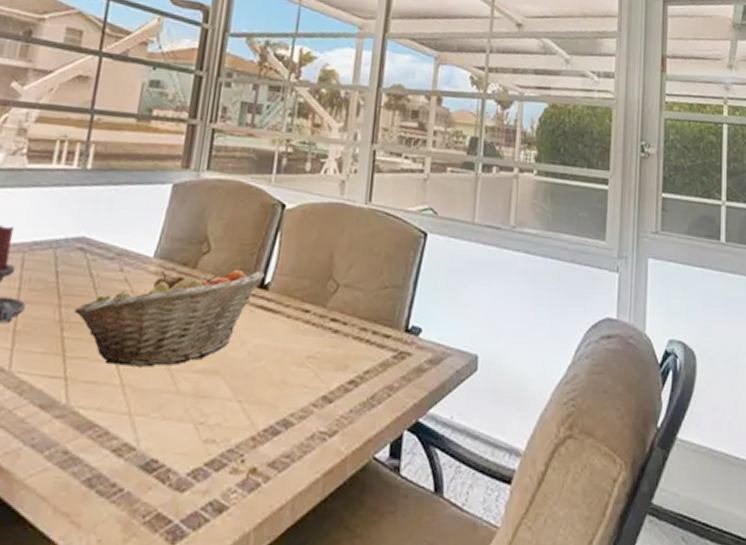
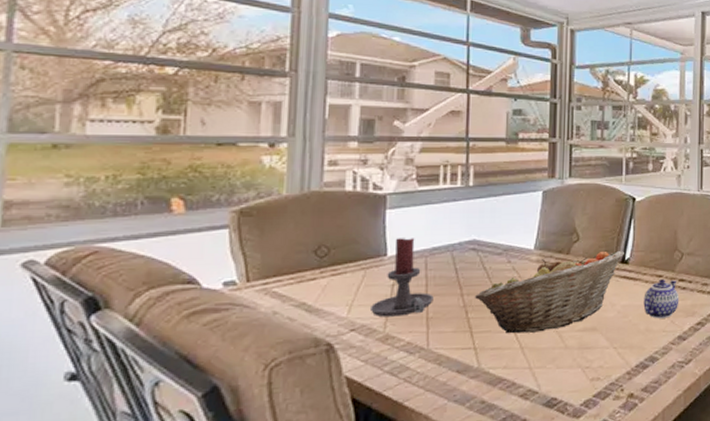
teapot: none [281,314,329,369] -> present [643,278,679,319]

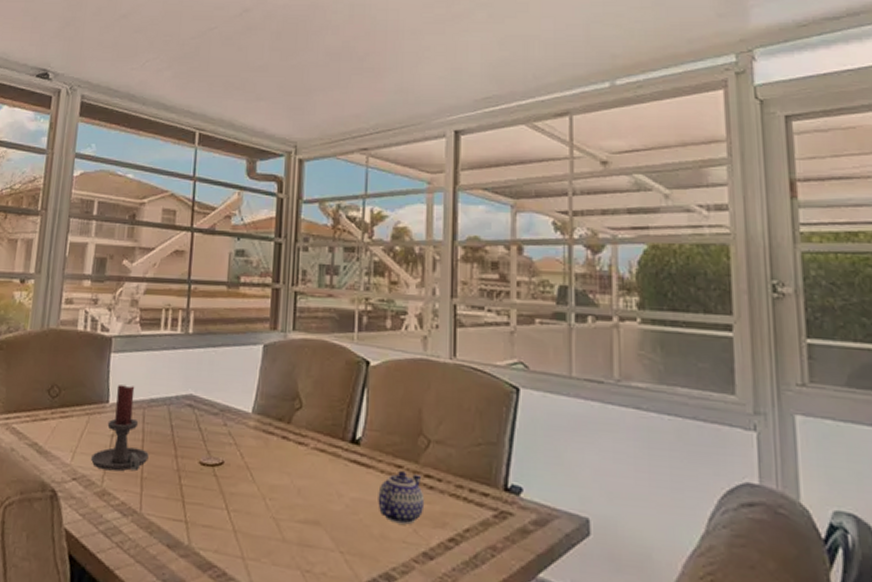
fruit basket: present [475,250,624,334] -> none [189,425,355,515]

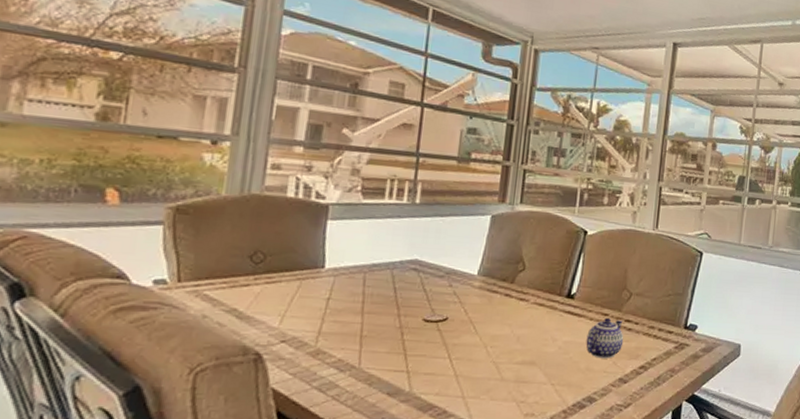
candle holder: present [91,385,149,472] -> none [303,251,370,332]

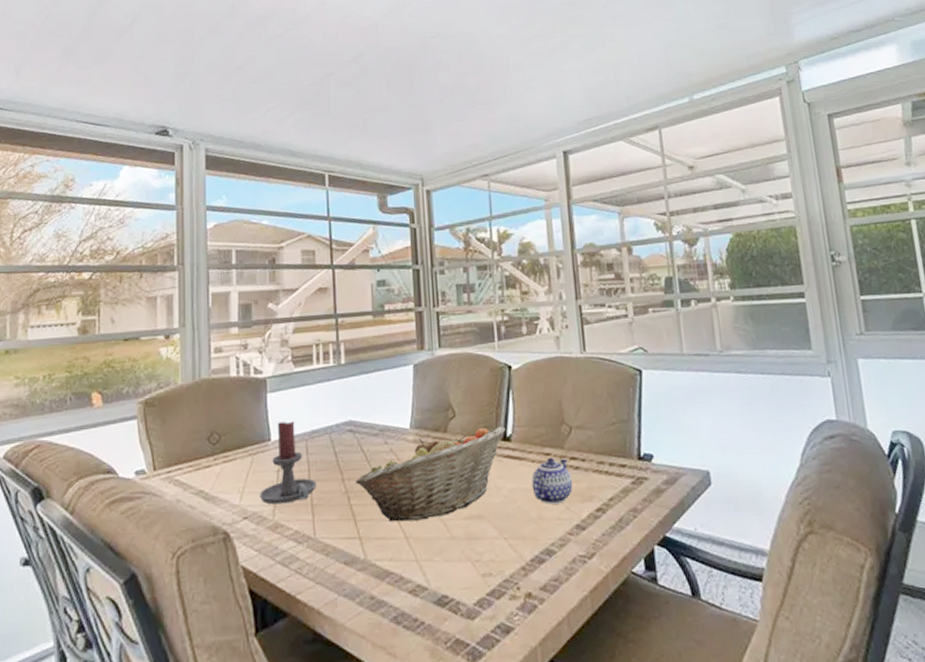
candle holder: none [303,251,370,332] -> present [260,421,316,505]
fruit basket: none [412,284,571,361] -> present [356,426,505,522]

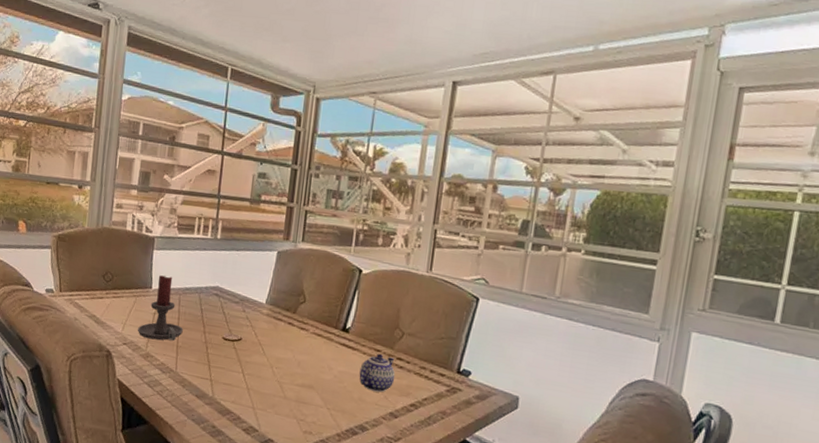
fruit basket: present [356,426,505,522] -> none [214,314,346,379]

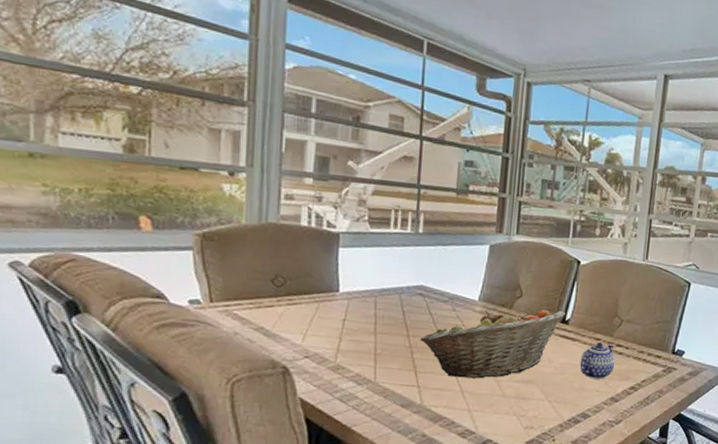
candle holder: present [138,275,183,341] -> none [323,276,382,350]
fruit basket: none [214,314,346,379] -> present [420,310,565,379]

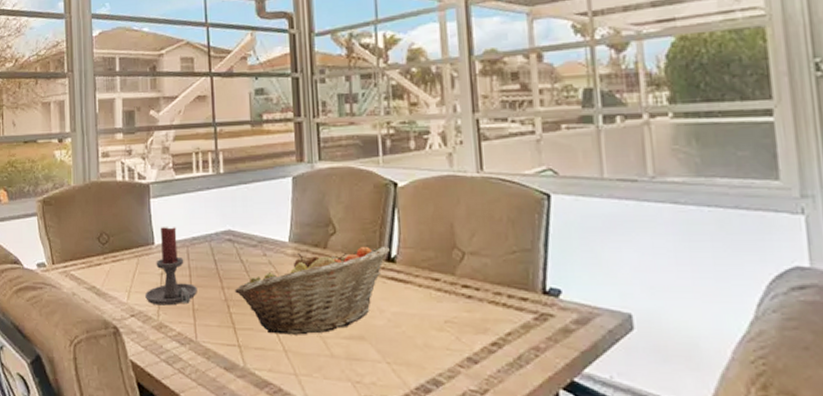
candle holder: none [323,276,382,350] -> present [145,227,197,306]
teapot: present [580,342,615,380] -> none [418,283,465,333]

